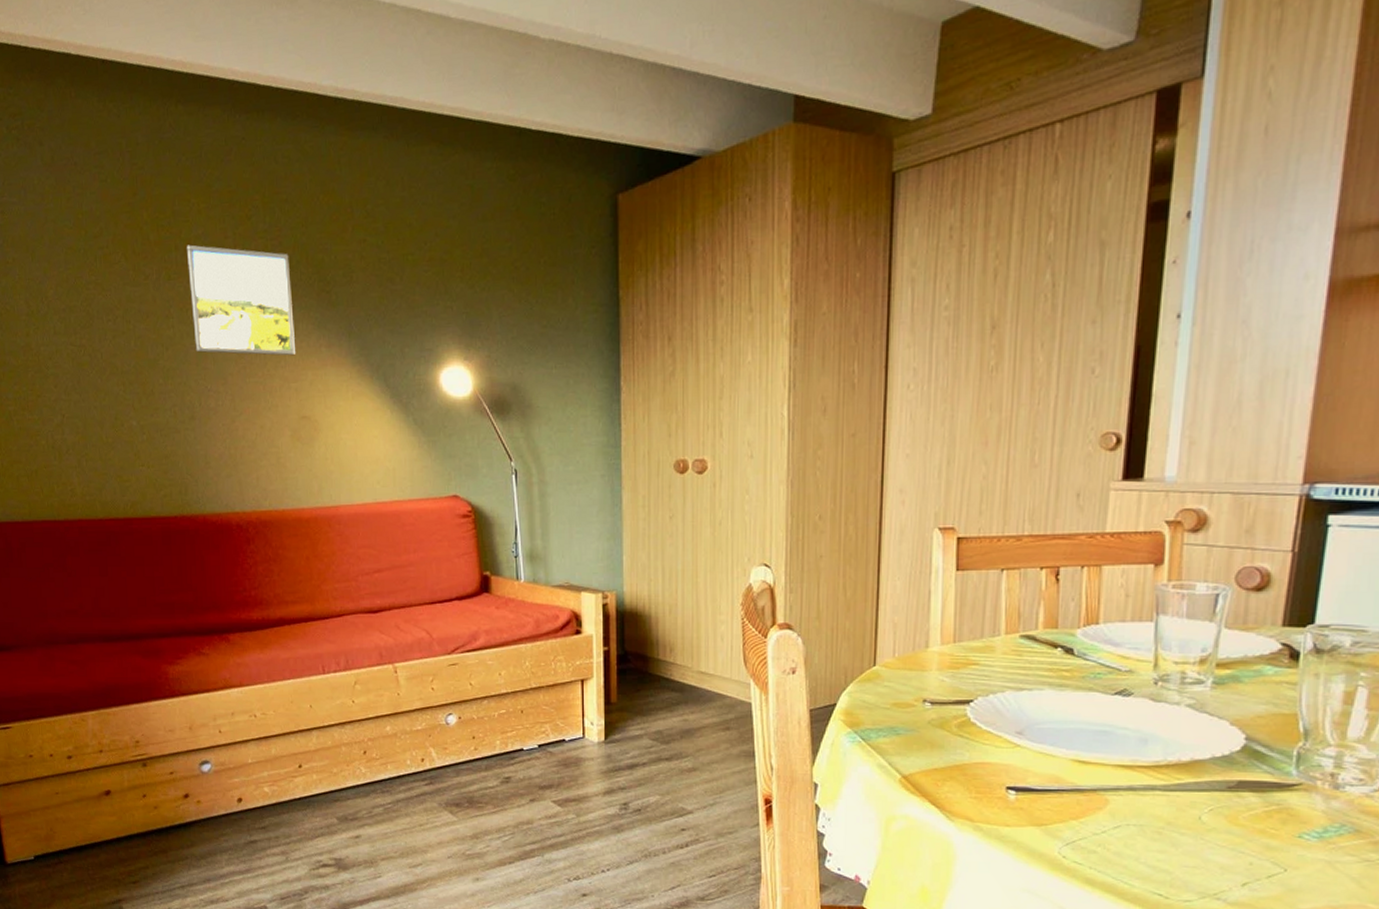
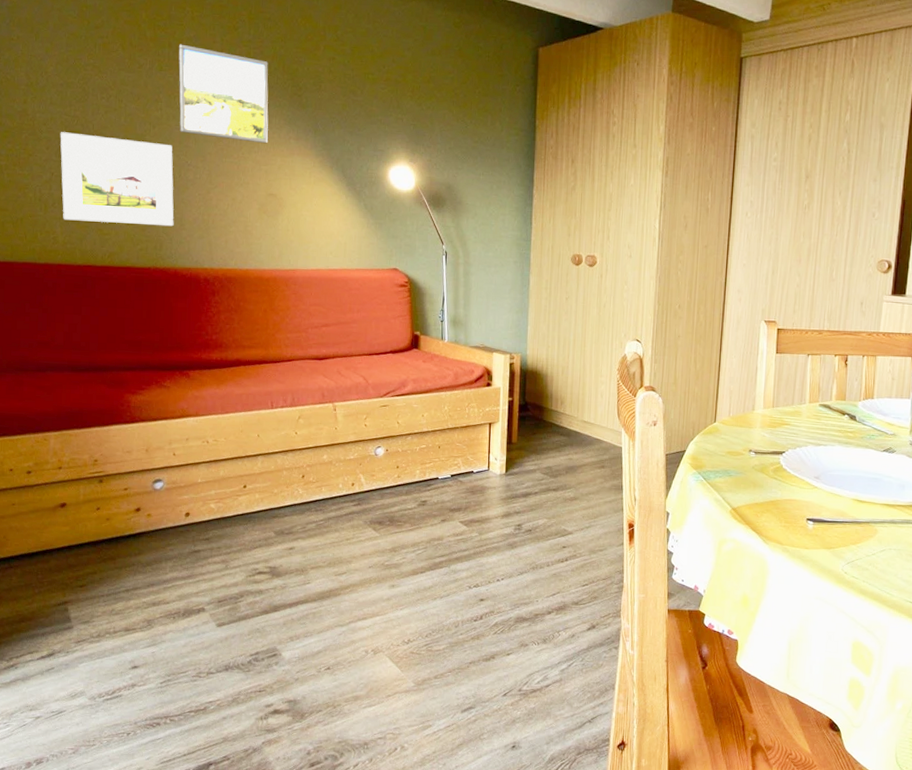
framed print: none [67,365,198,468] -> present [60,132,174,227]

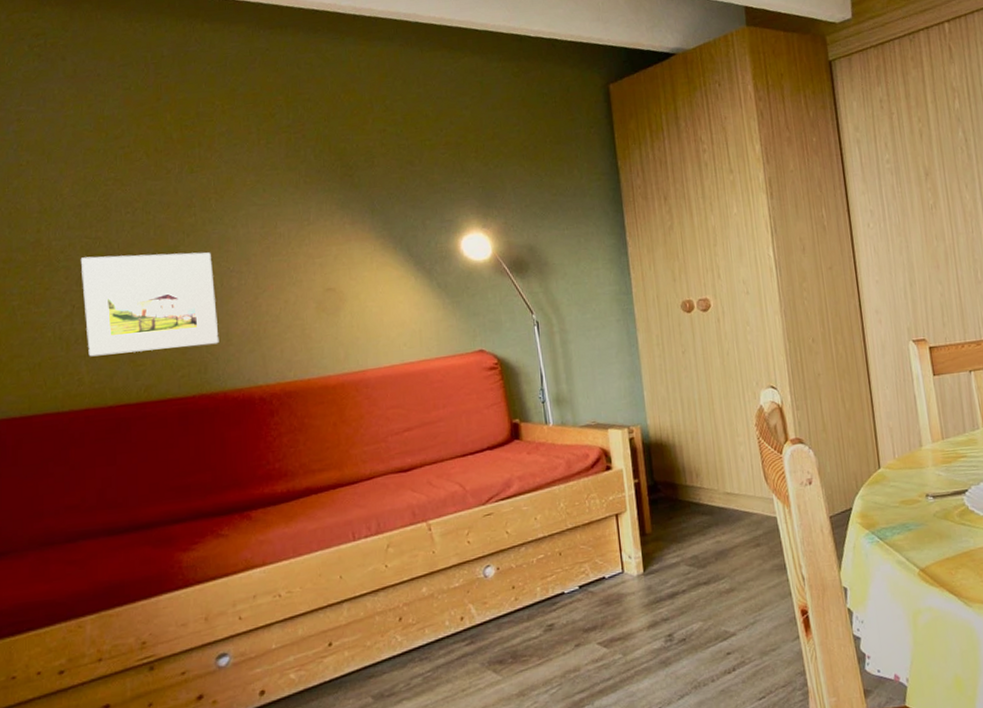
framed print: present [178,44,269,144] -> none [209,141,319,237]

